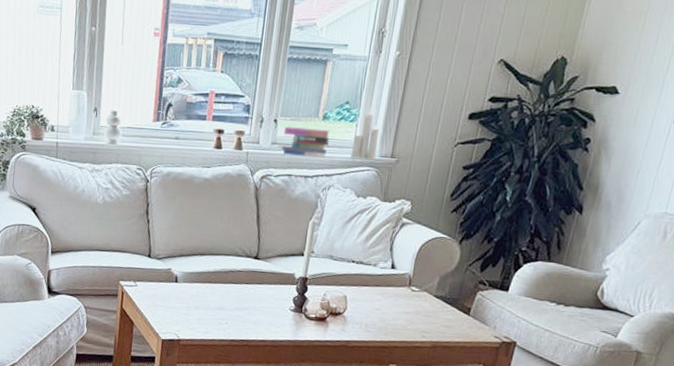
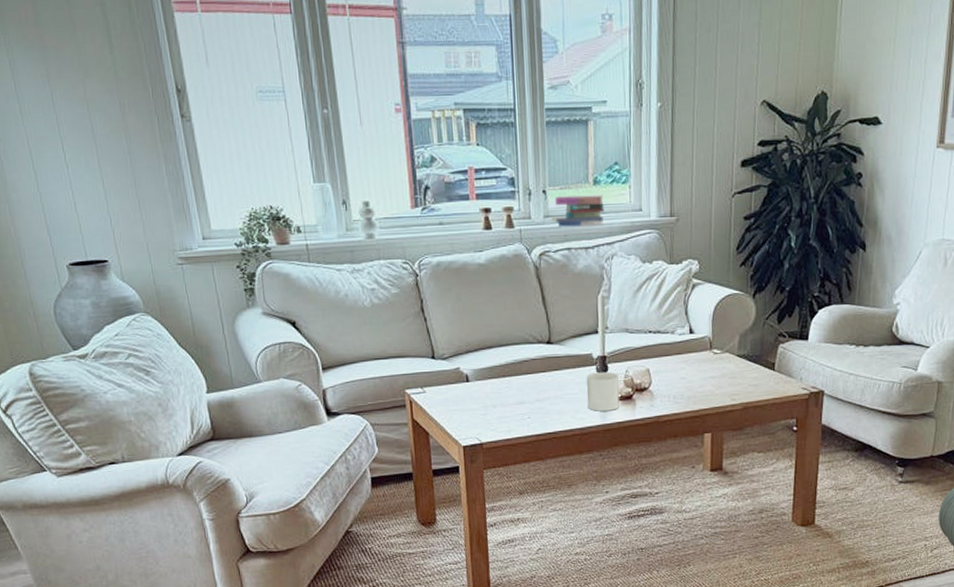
mug: none [282,291,317,329] -> present [586,372,620,411]
candle: present [350,108,379,161] -> none [628,166,656,223]

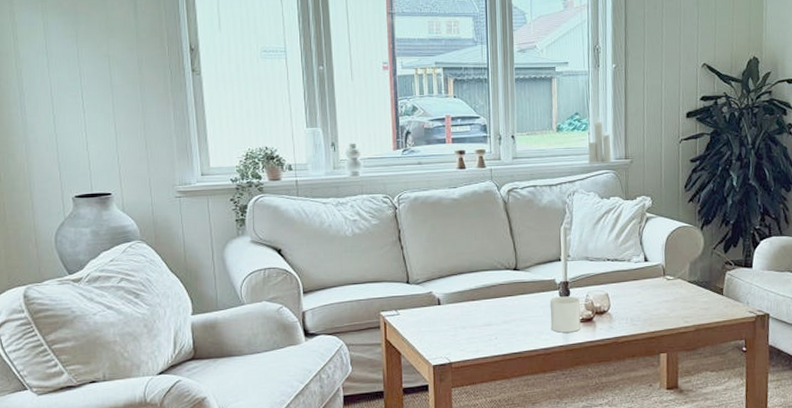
books: present [550,195,604,227] -> none [518,140,566,167]
candle: none [628,166,656,223] -> present [588,116,612,164]

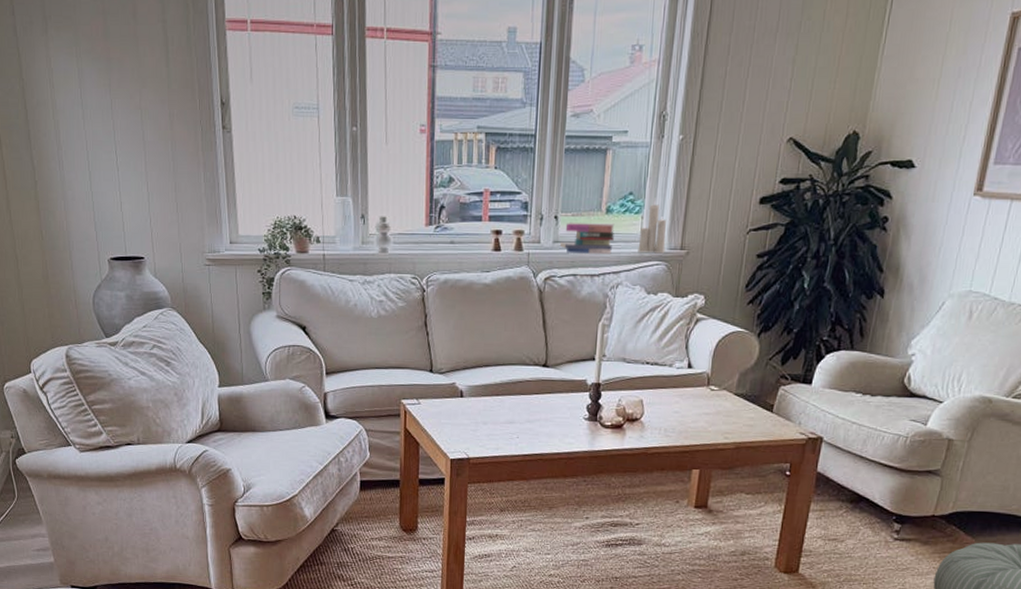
books: none [518,140,566,167] -> present [559,222,615,254]
mug: present [550,296,581,333] -> none [576,399,612,438]

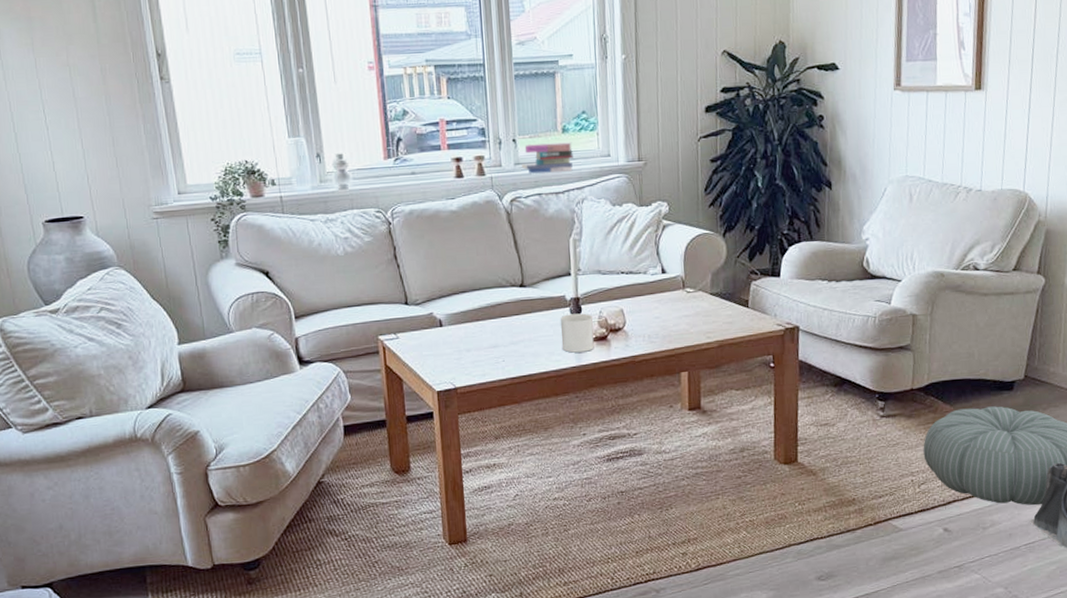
mug: none [576,399,612,438] -> present [560,313,594,353]
candle: present [638,197,666,254] -> none [597,114,624,168]

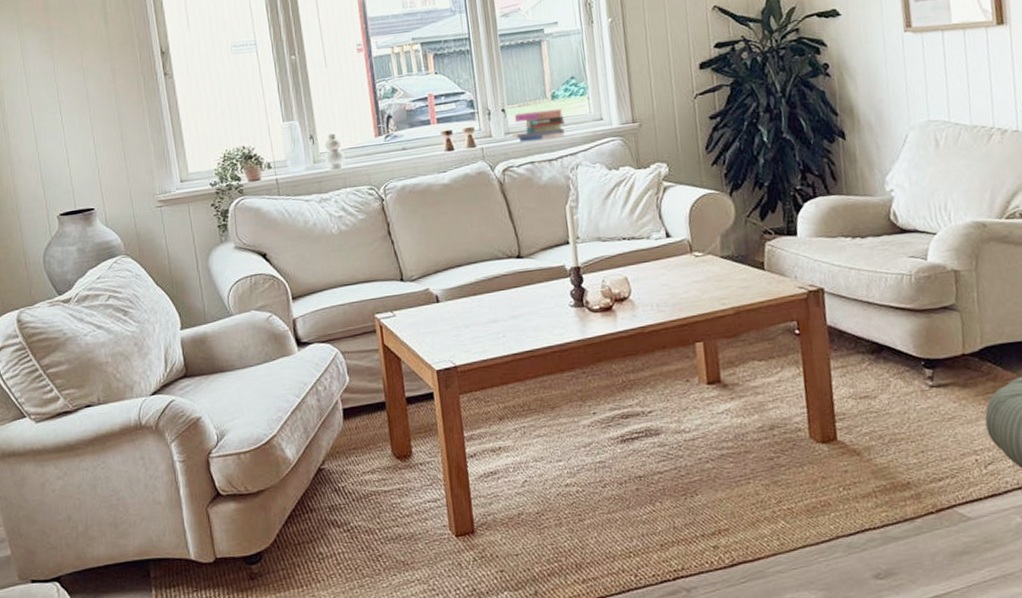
mug: present [560,313,594,353] -> none [561,283,599,326]

